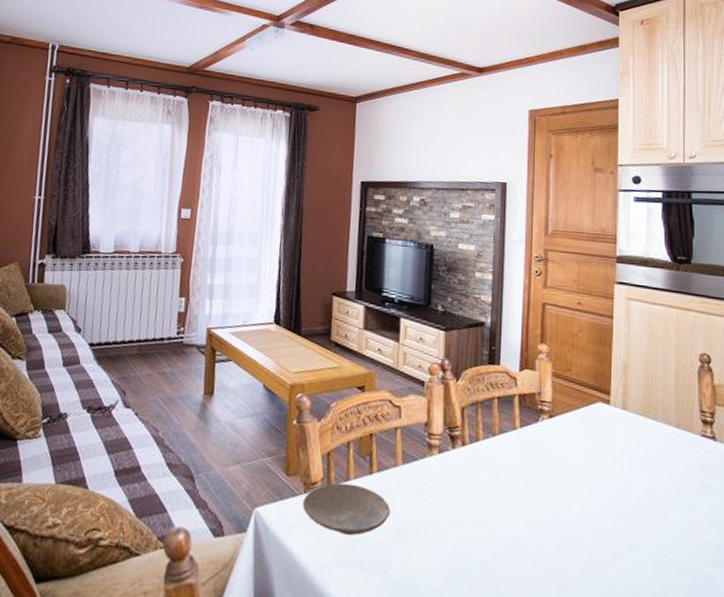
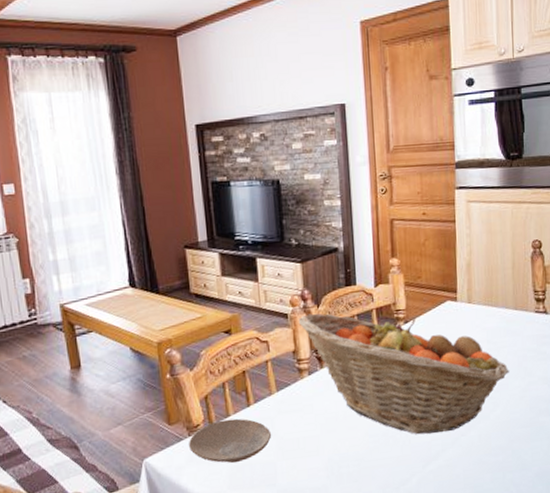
fruit basket: none [434,386,668,557] -> present [298,313,509,435]

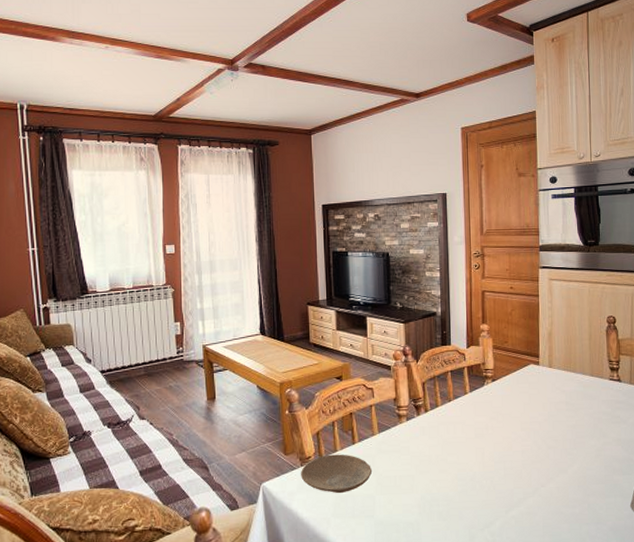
fruit basket: present [298,313,509,435] -> none [399,367,586,482]

